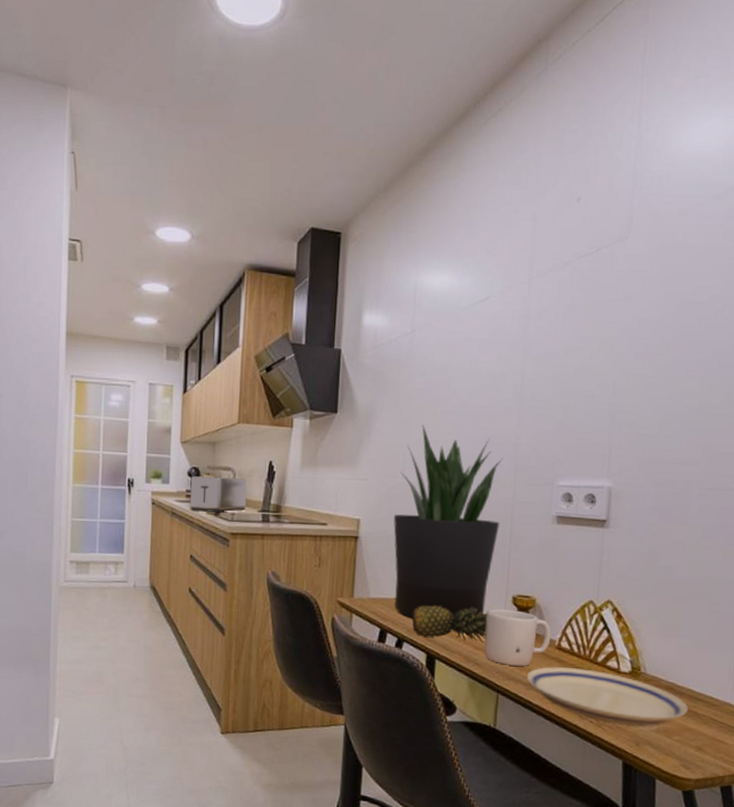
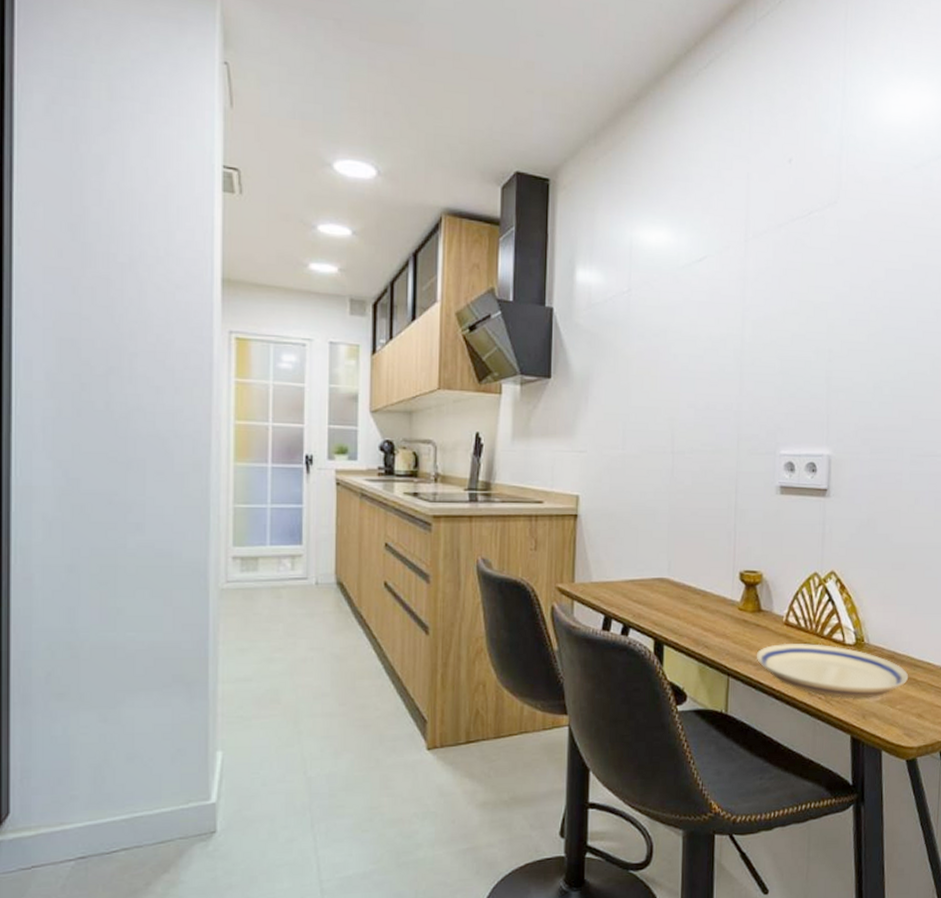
toaster: present [190,476,248,513] -> none [383,451,451,493]
planter: present [394,424,503,618] -> none [615,391,726,601]
fruit: present [412,605,487,644] -> none [637,587,715,625]
mug: present [484,609,552,666] -> none [713,587,779,646]

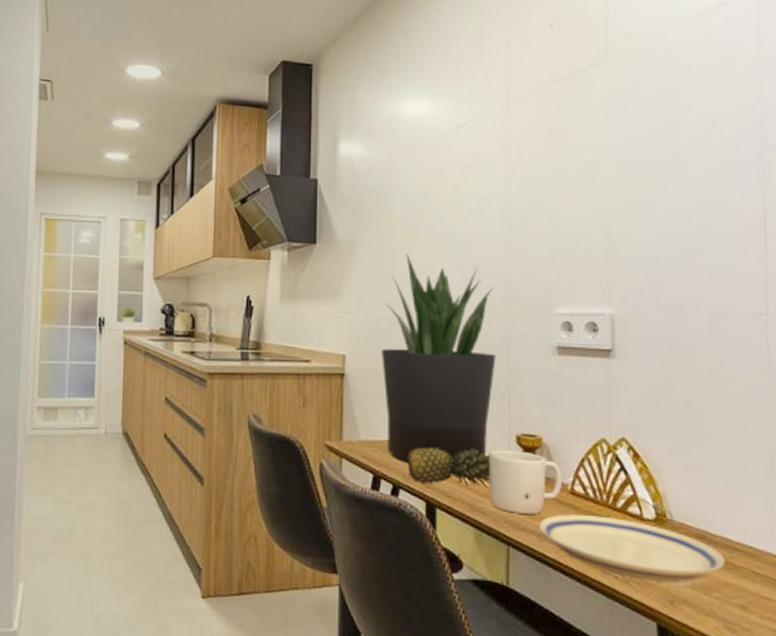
planter: none [615,391,726,601] -> present [382,253,496,461]
fruit: none [637,587,715,625] -> present [407,447,491,490]
mug: none [713,587,779,646] -> present [488,450,563,514]

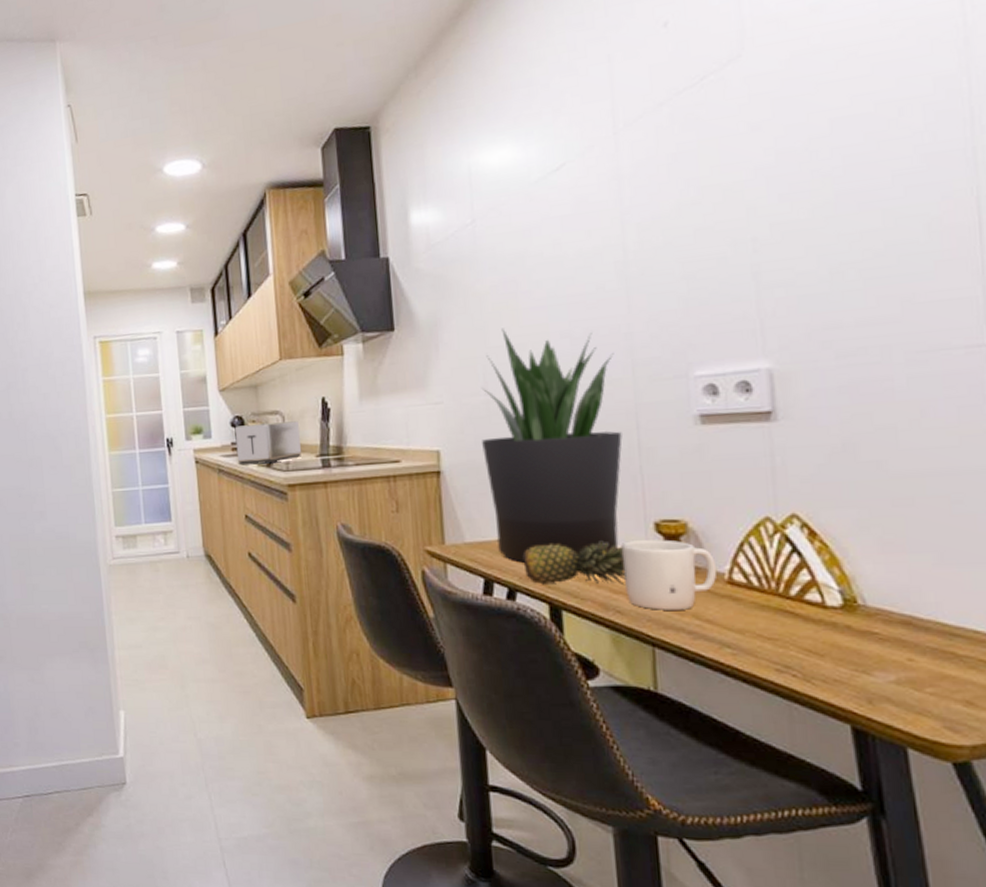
toaster: none [164,313,225,351] -> present [234,421,302,466]
plate: present [538,513,726,581] -> none [690,606,942,678]

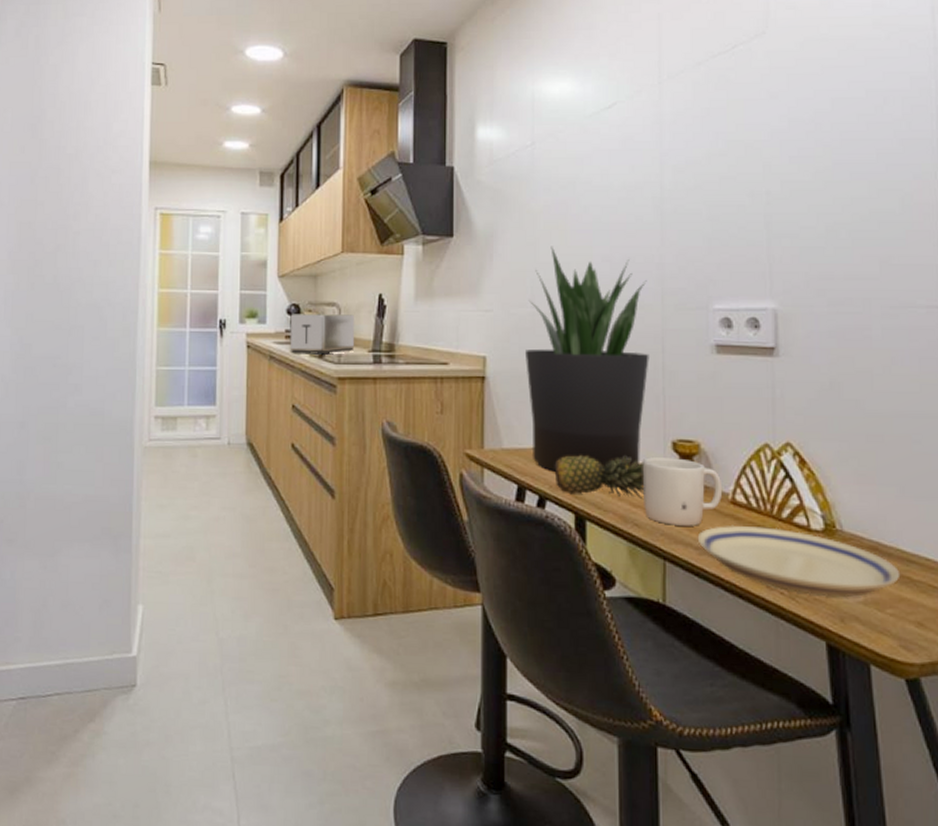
plate: none [690,606,942,678] -> present [697,525,901,597]

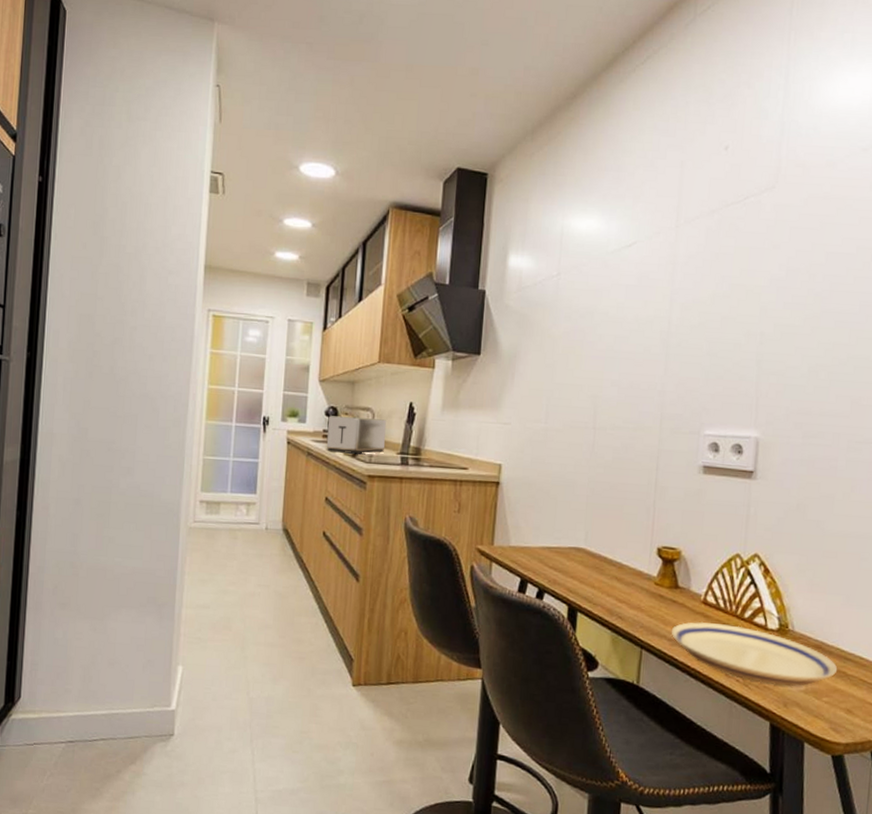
planter: present [526,246,649,470] -> none [535,369,649,569]
fruit: present [554,455,645,500] -> none [553,555,631,597]
mug: present [642,457,723,526] -> none [628,560,697,621]

